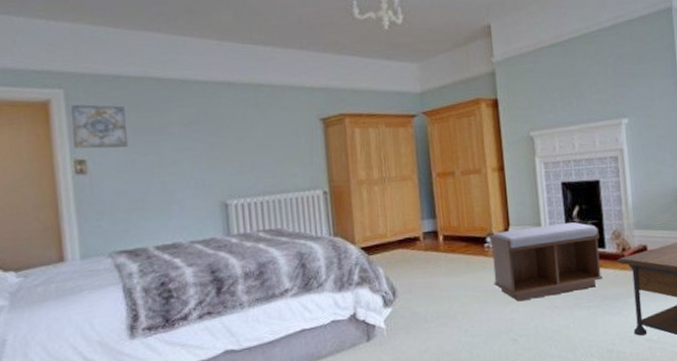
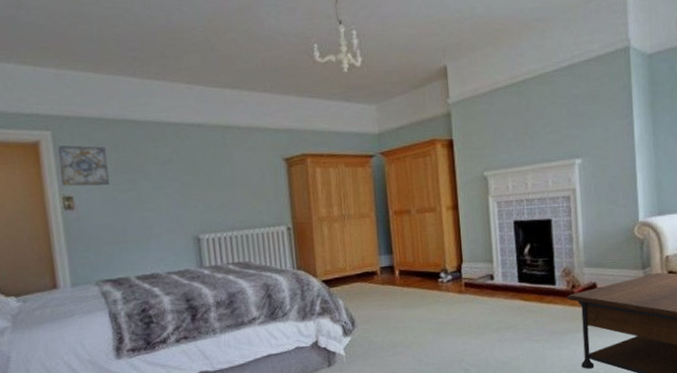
bench: present [490,222,603,302] -> none [443,260,552,334]

